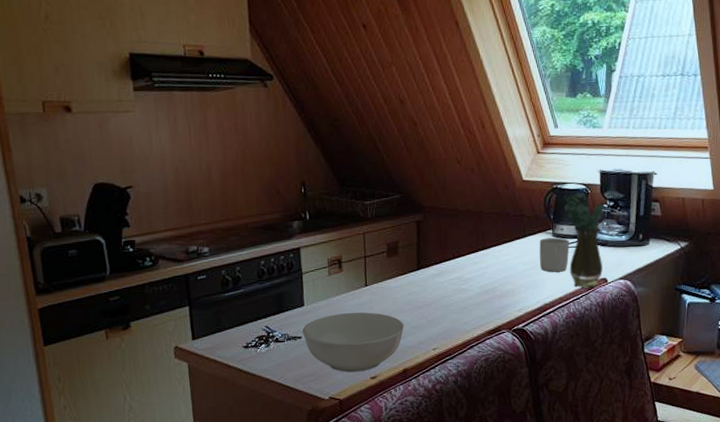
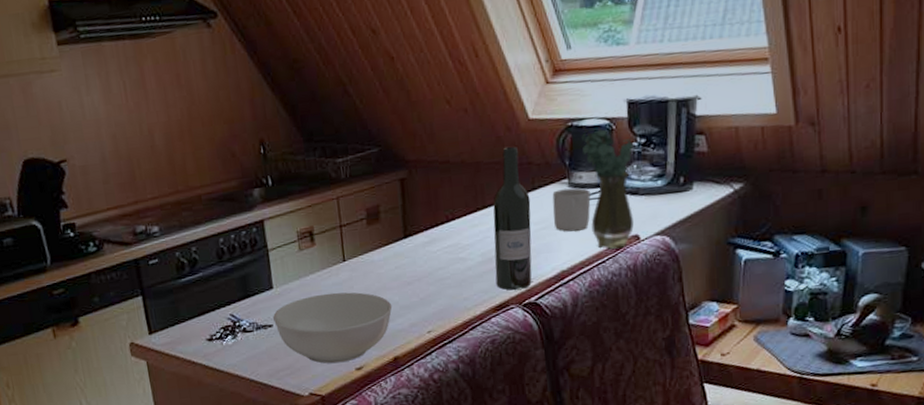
wine bottle: none [491,201,522,318] -> present [493,146,532,290]

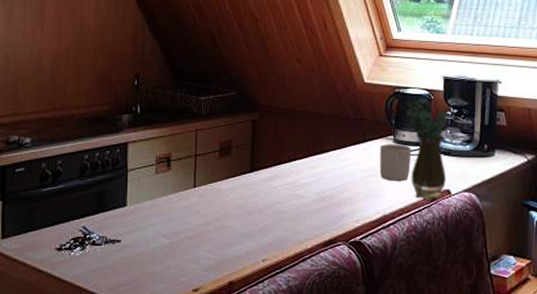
bowl: present [273,292,393,364] -> none [123,215,233,283]
wine bottle: present [493,146,532,290] -> none [327,103,361,228]

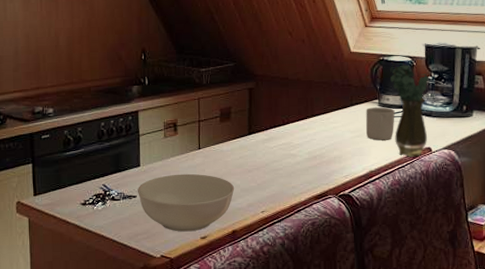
bowl: none [123,215,233,283] -> present [138,173,235,232]

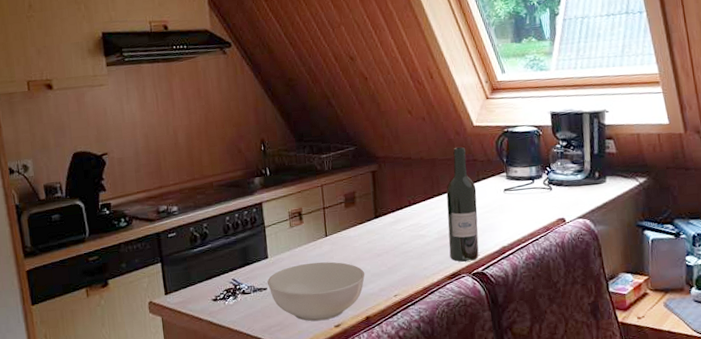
wine bottle: none [318,71,349,183] -> present [446,147,479,262]
mug: present [365,107,395,141] -> none [494,180,525,215]
vase: present [390,59,429,157] -> none [515,130,560,229]

